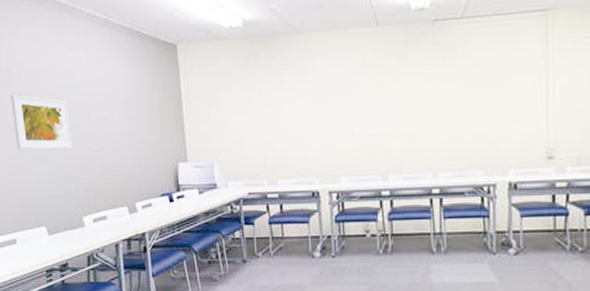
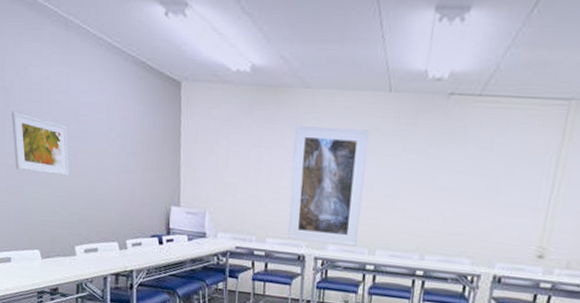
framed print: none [293,64,369,178] -> present [288,126,369,246]

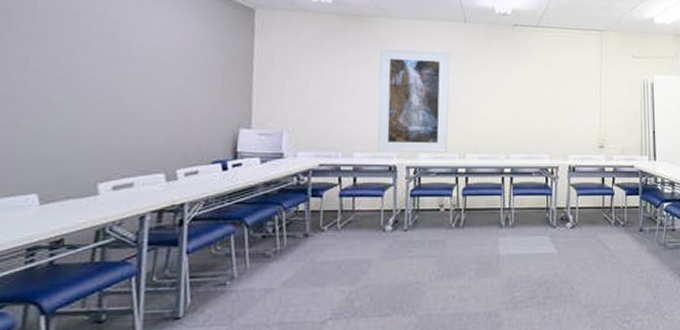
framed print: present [12,111,70,177] -> none [11,33,100,104]

